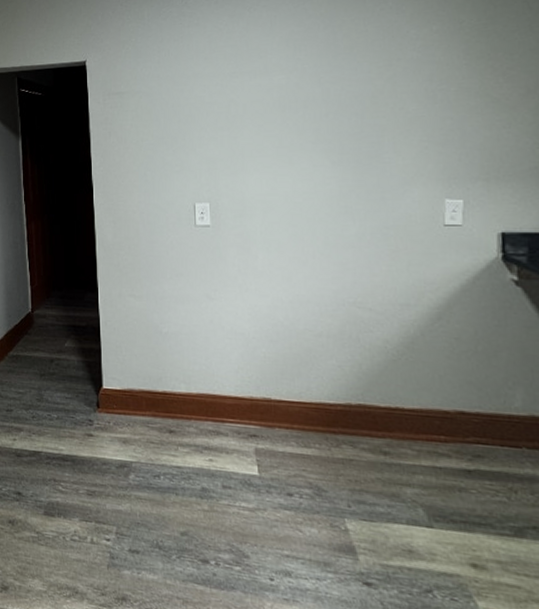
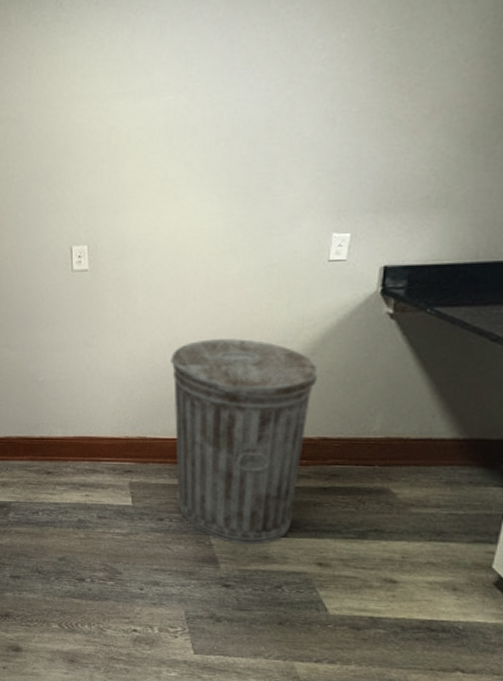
trash can: none [292,298,447,535] -> present [170,339,318,545]

